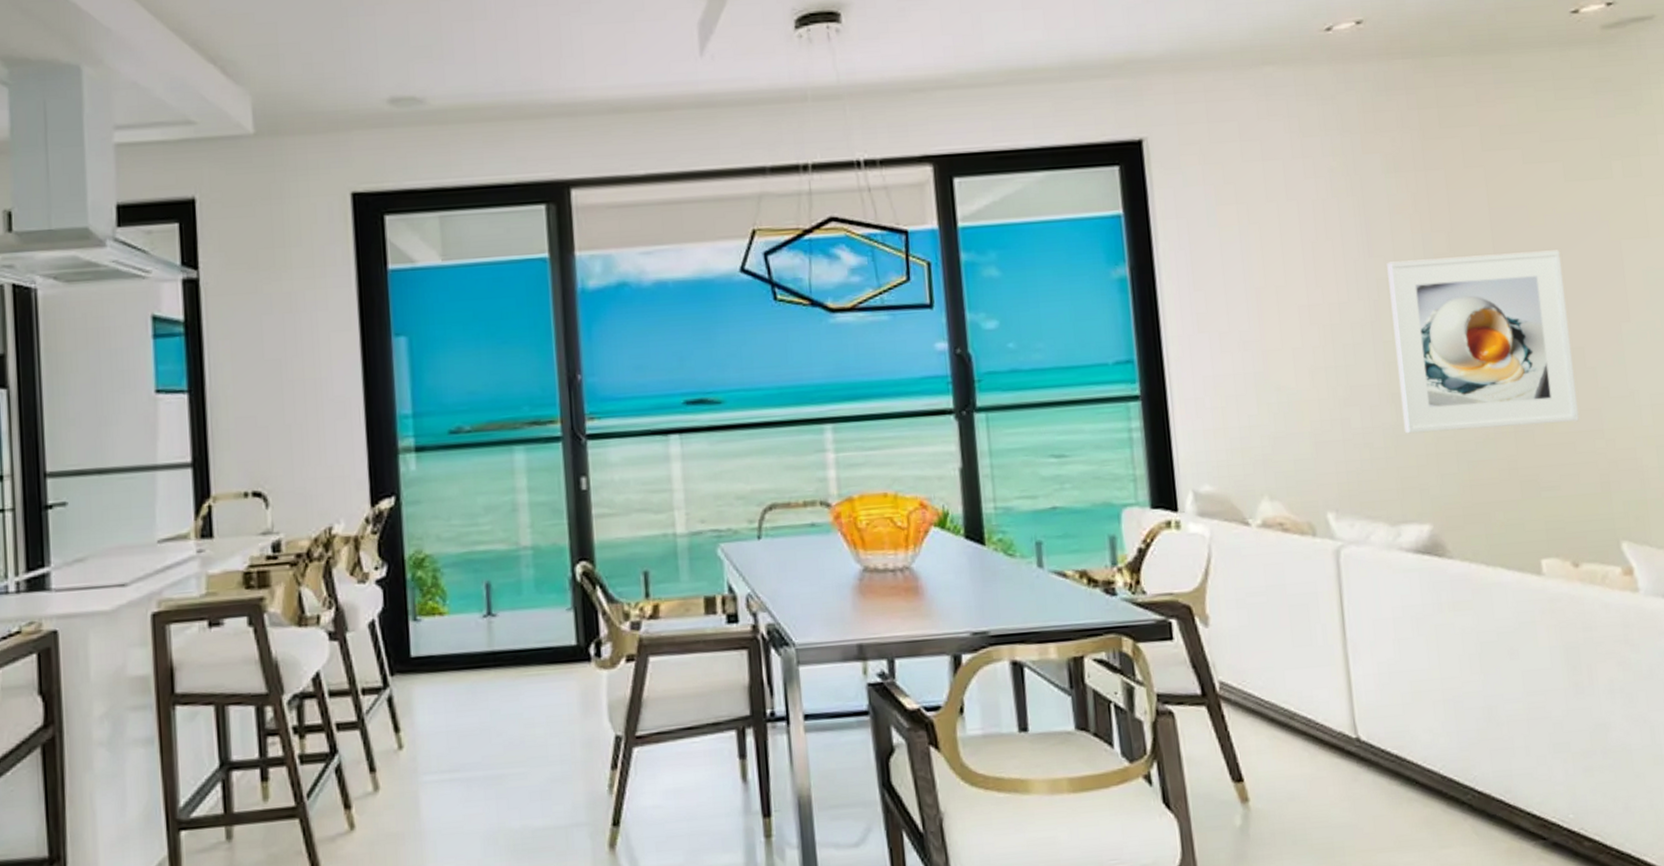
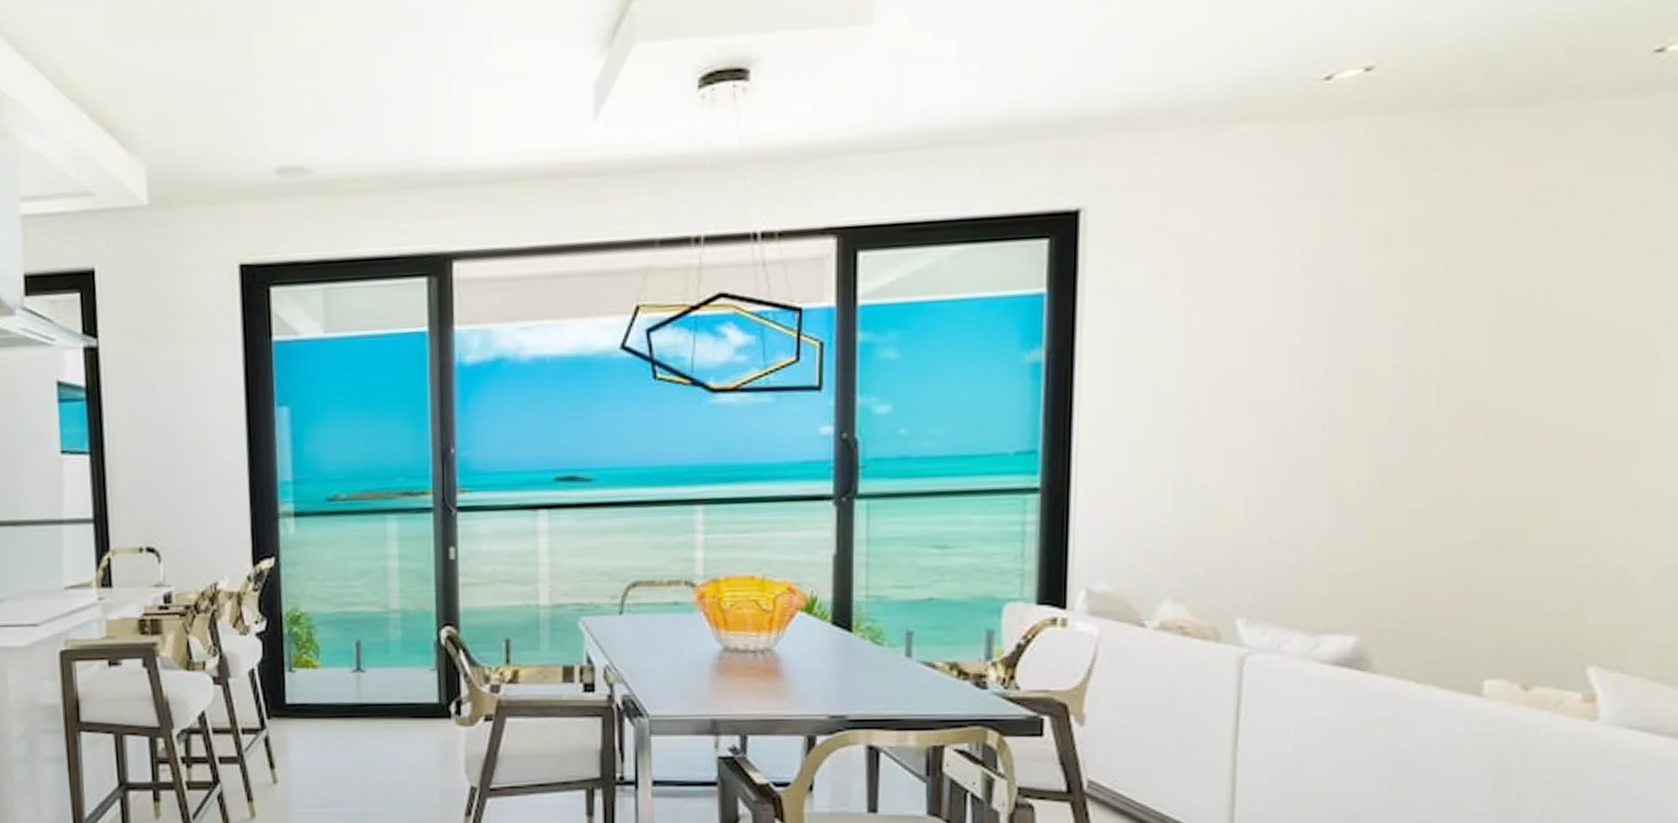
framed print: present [1387,250,1579,434] -> none [1343,339,1578,540]

